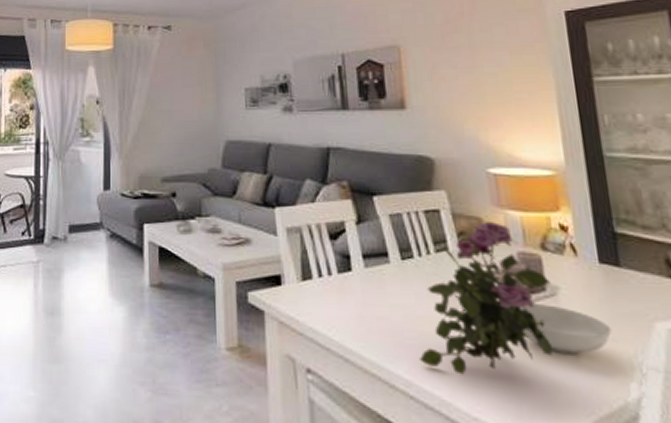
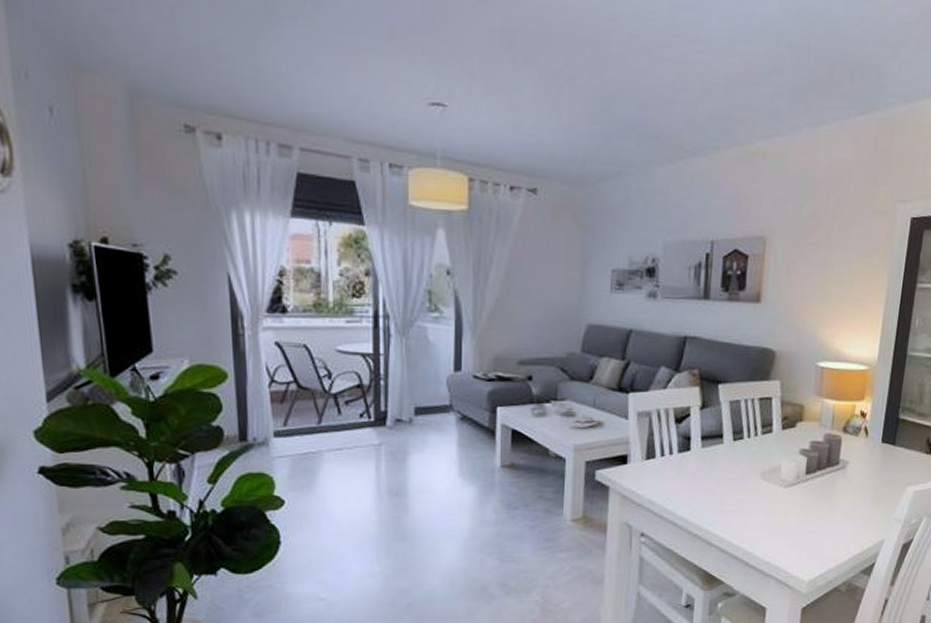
flower bouquet: present [418,222,553,375] -> none [733,409,844,531]
bowl: present [519,304,612,354] -> none [815,475,878,512]

